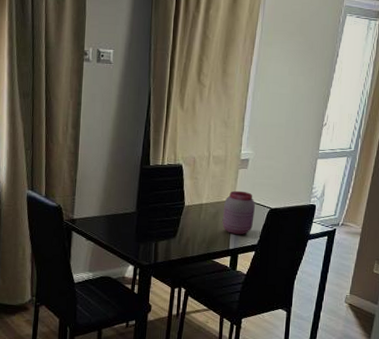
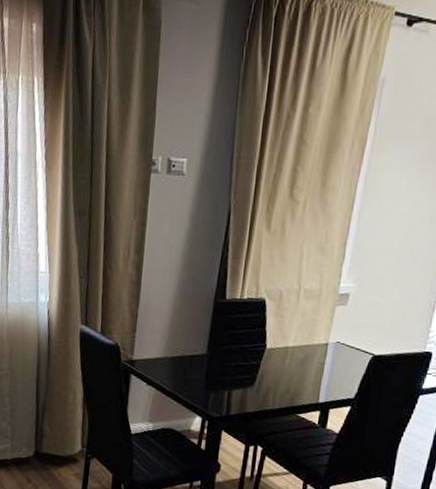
jar: present [222,190,255,235] -> none [311,332,355,386]

